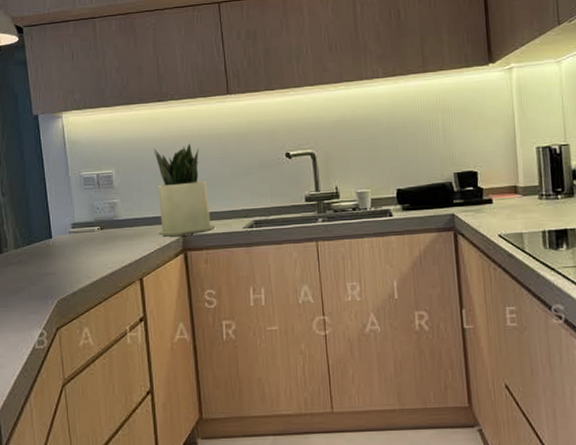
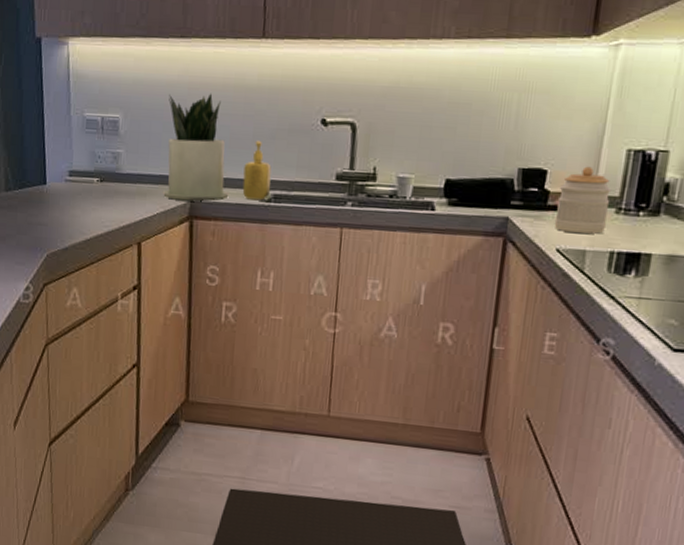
soap dispenser: none [226,177,252,228] -> present [242,140,272,201]
jar: none [490,164,534,220] -> present [554,166,612,234]

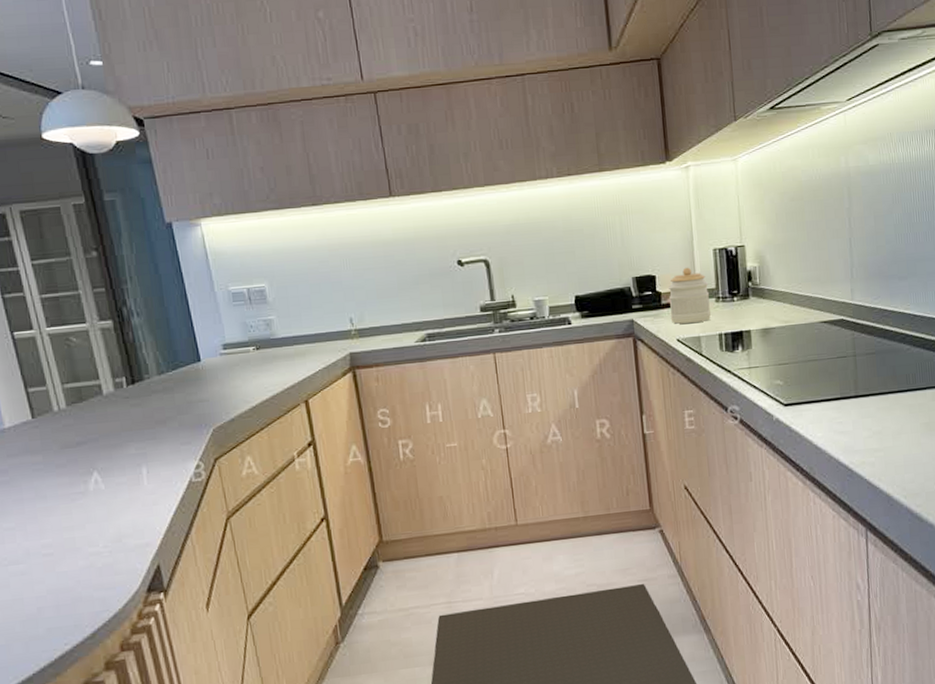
planter: present [162,93,229,202] -> none [311,251,386,355]
soap dispenser: present [242,140,272,201] -> none [395,287,424,343]

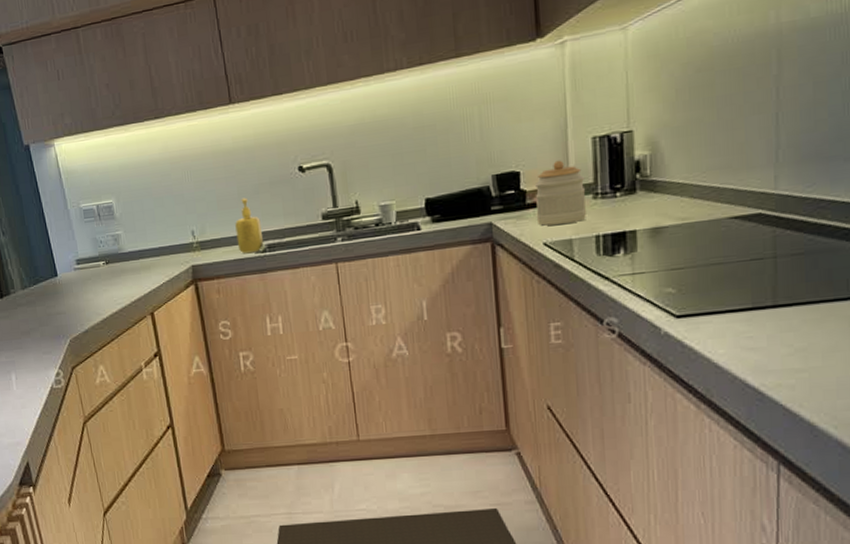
soap dispenser: none [395,287,424,343] -> present [235,197,264,254]

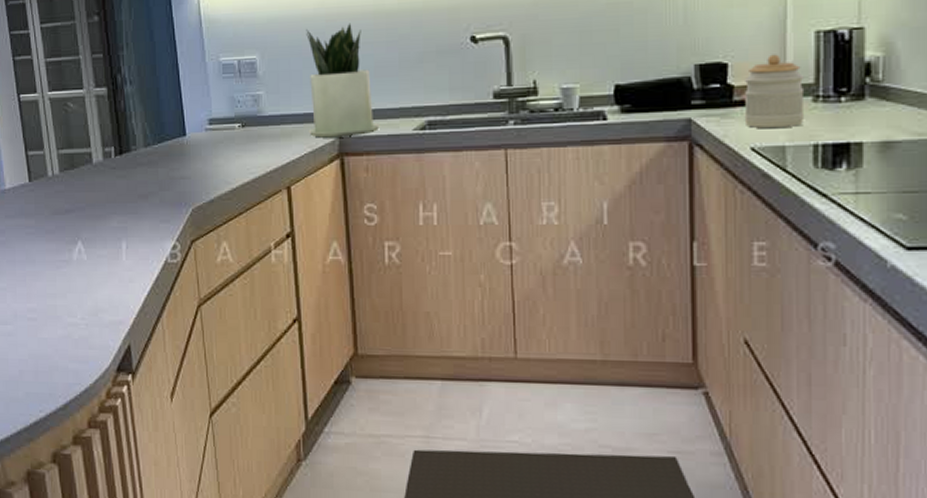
planter: none [154,163,226,268] -> present [306,23,380,138]
soap dispenser: present [235,197,264,254] -> none [393,66,424,130]

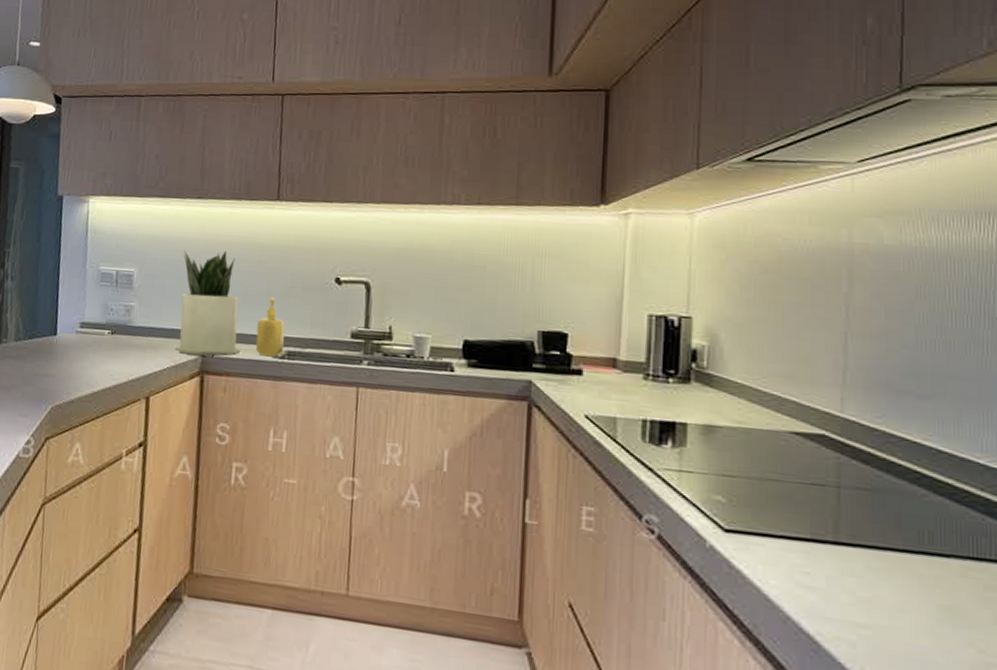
soap dispenser: none [393,66,424,130] -> present [255,297,285,357]
jar: present [744,54,805,128] -> none [580,330,637,401]

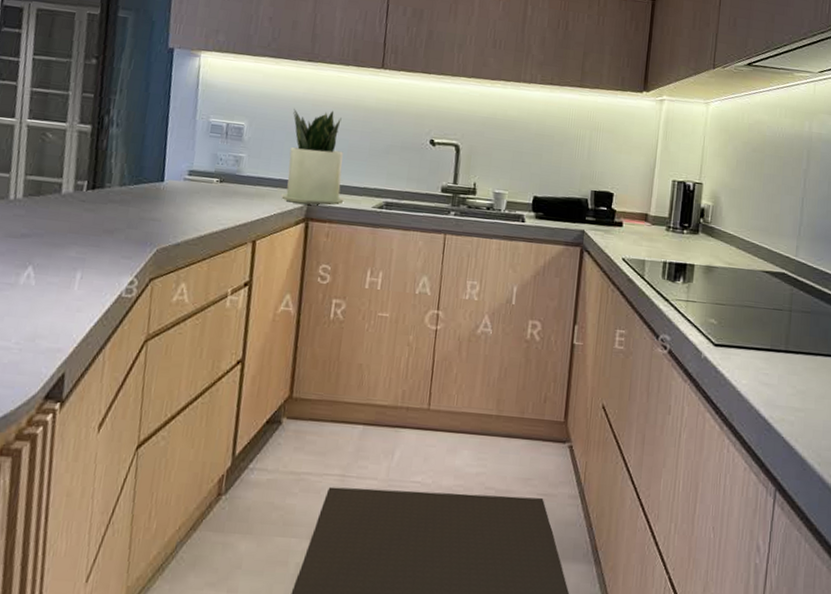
soap dispenser: present [255,297,285,357] -> none [357,154,385,207]

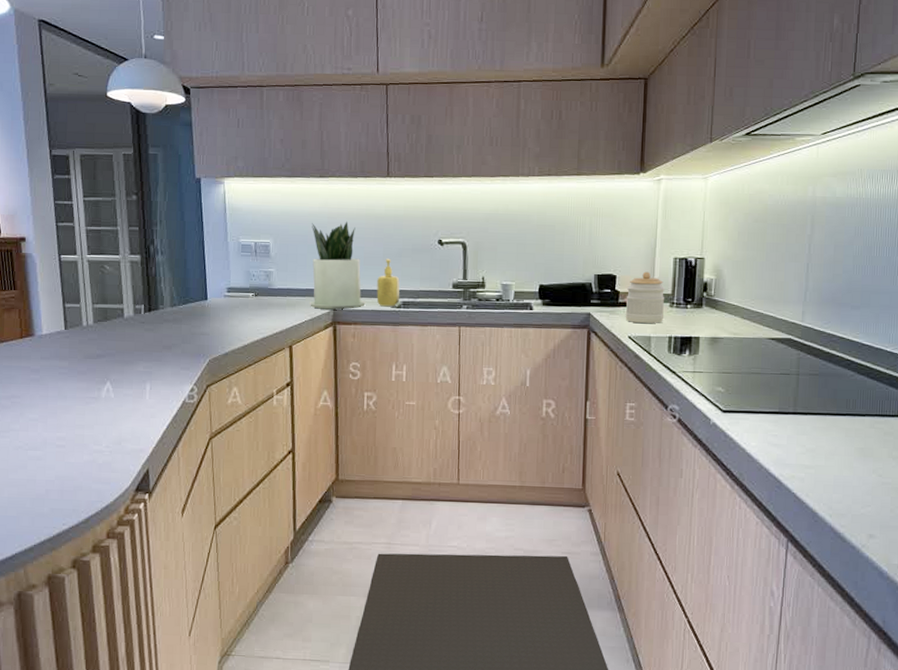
soap dispenser: none [357,154,385,207] -> present [376,258,400,307]
jar: none [620,192,663,247] -> present [625,271,666,323]

